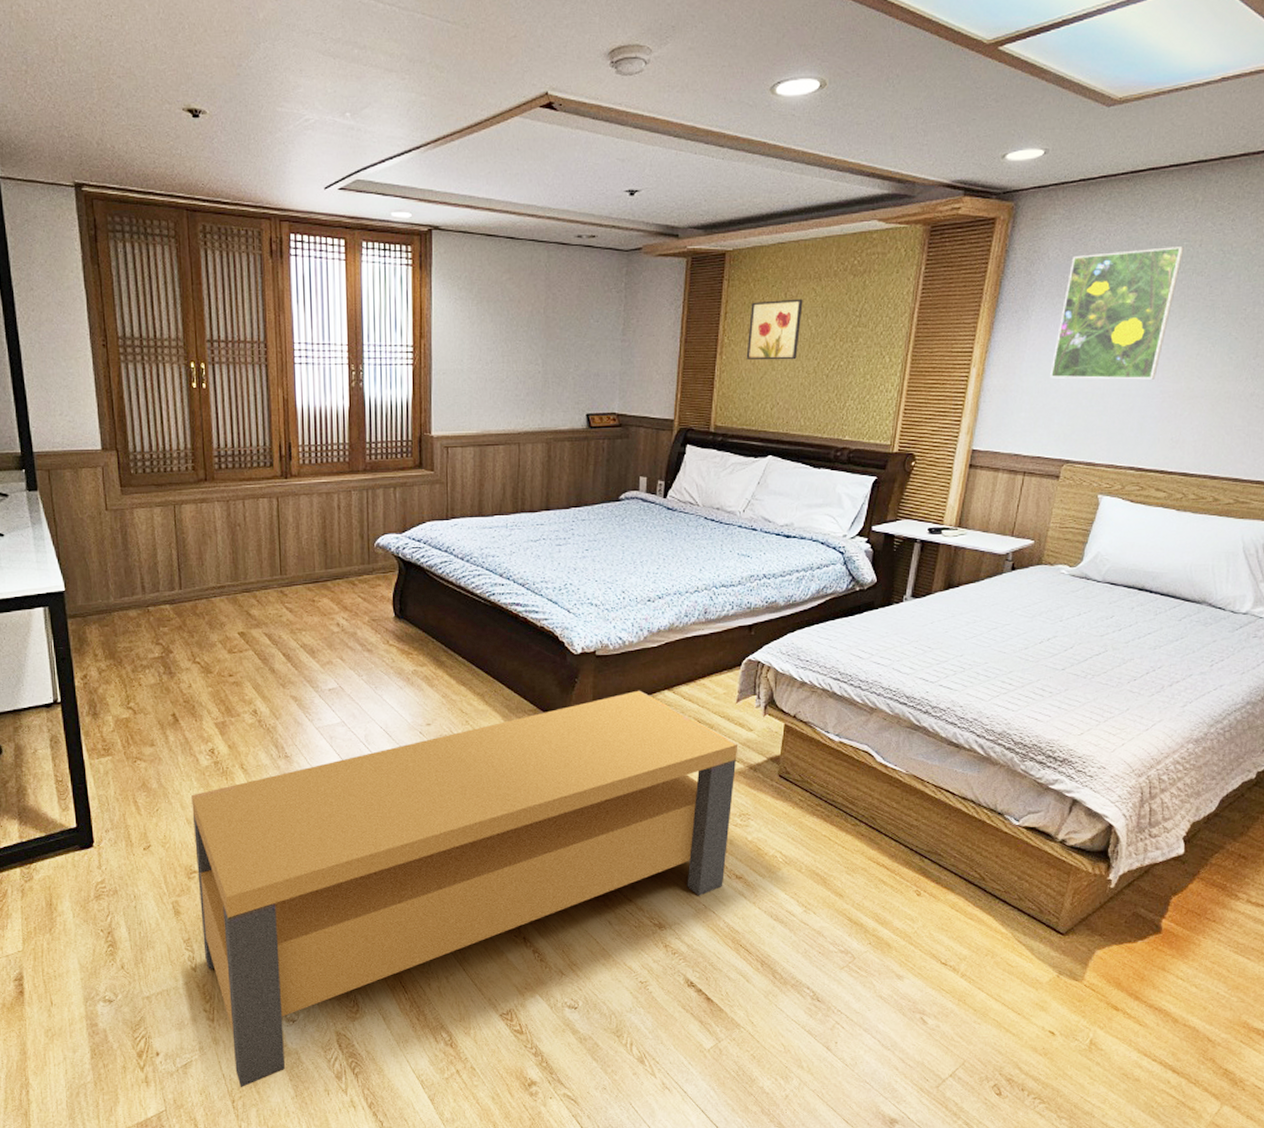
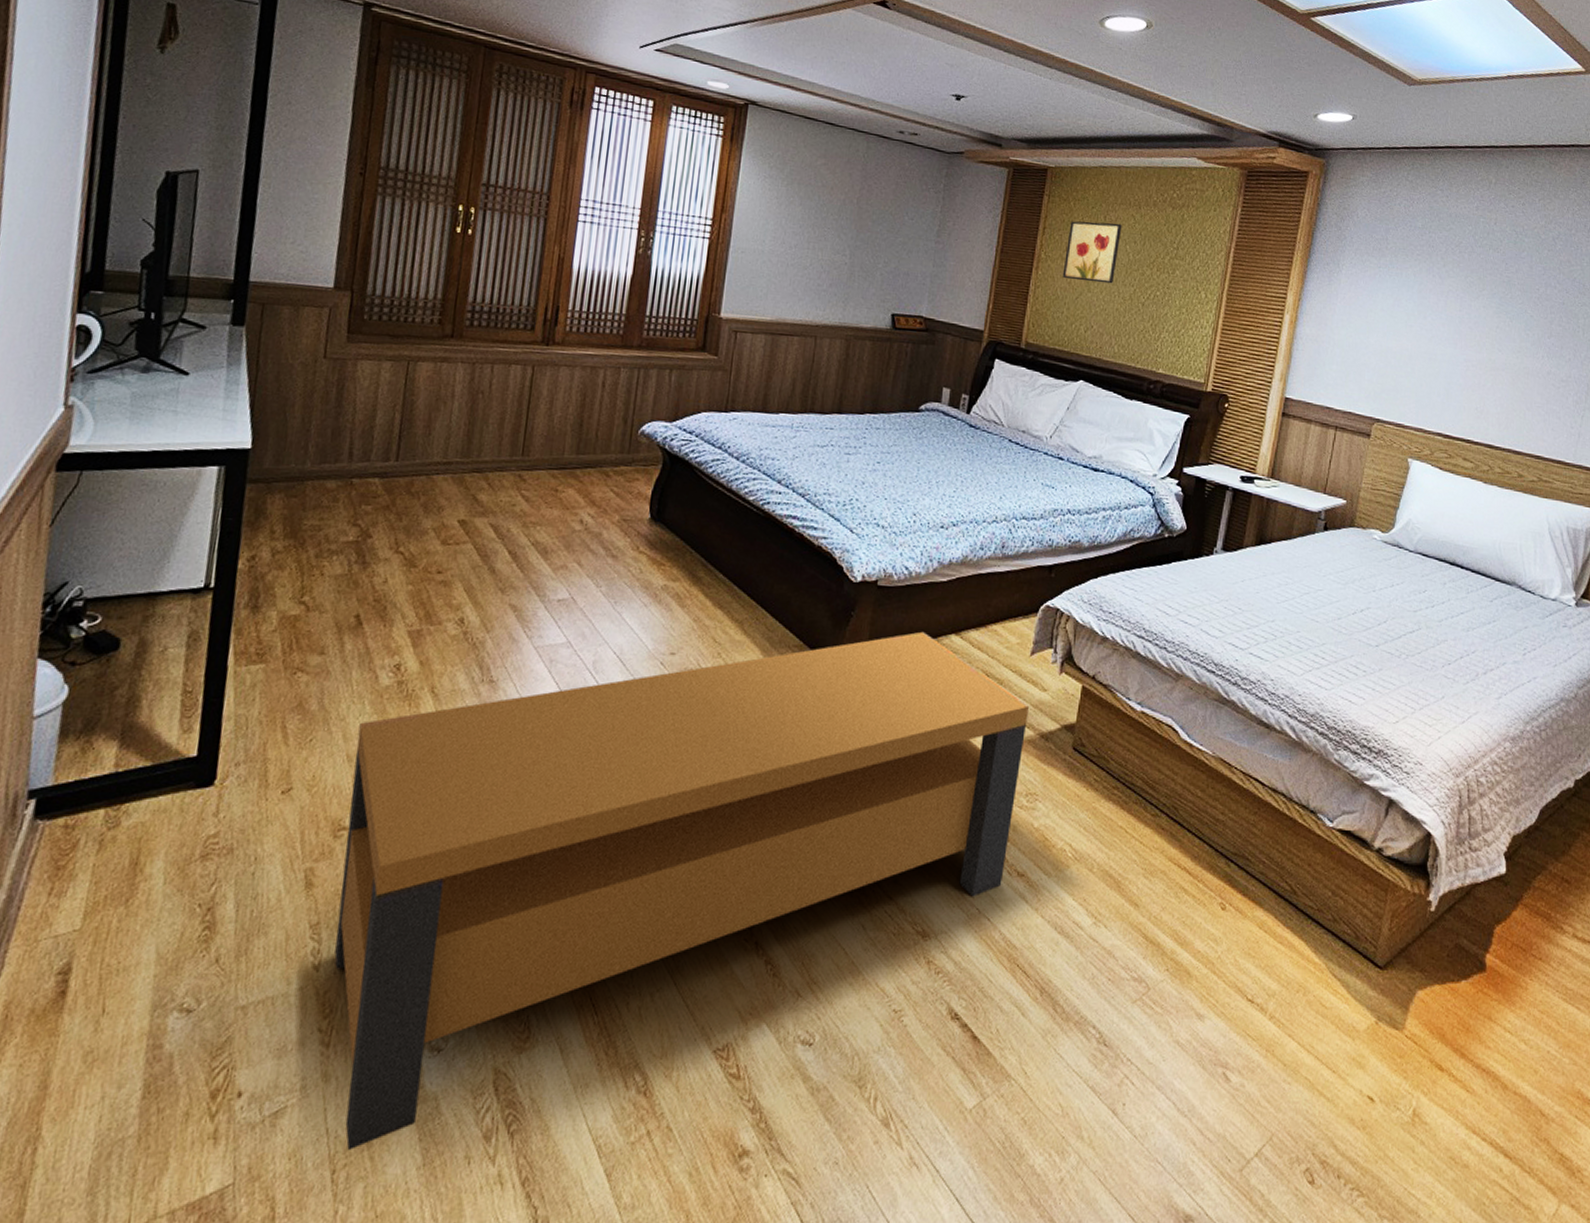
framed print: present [1050,247,1184,380] -> none [1360,217,1481,347]

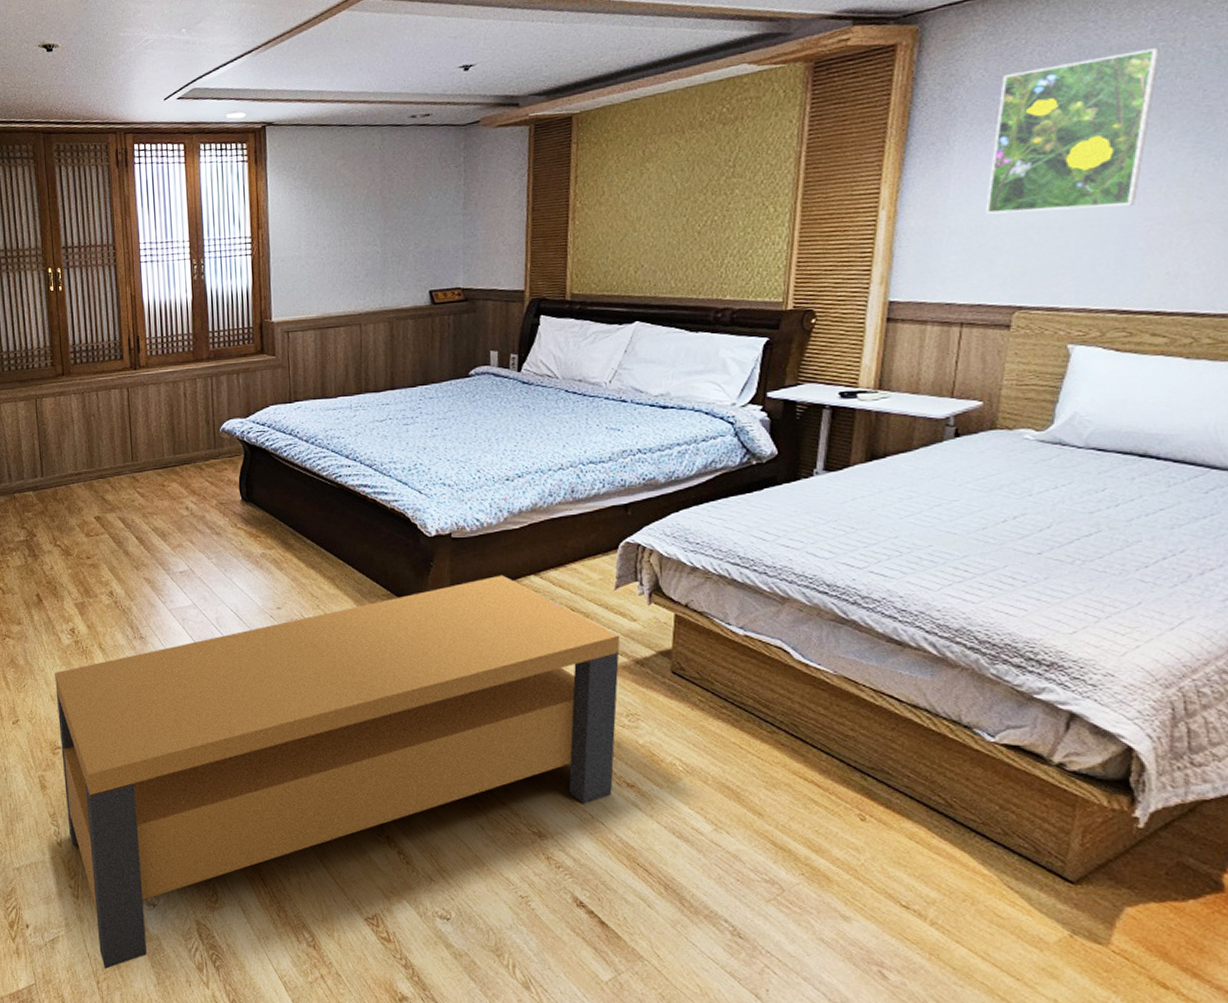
wall art: present [1062,221,1122,284] -> none [602,154,665,223]
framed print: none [1360,217,1481,347] -> present [985,48,1160,215]

